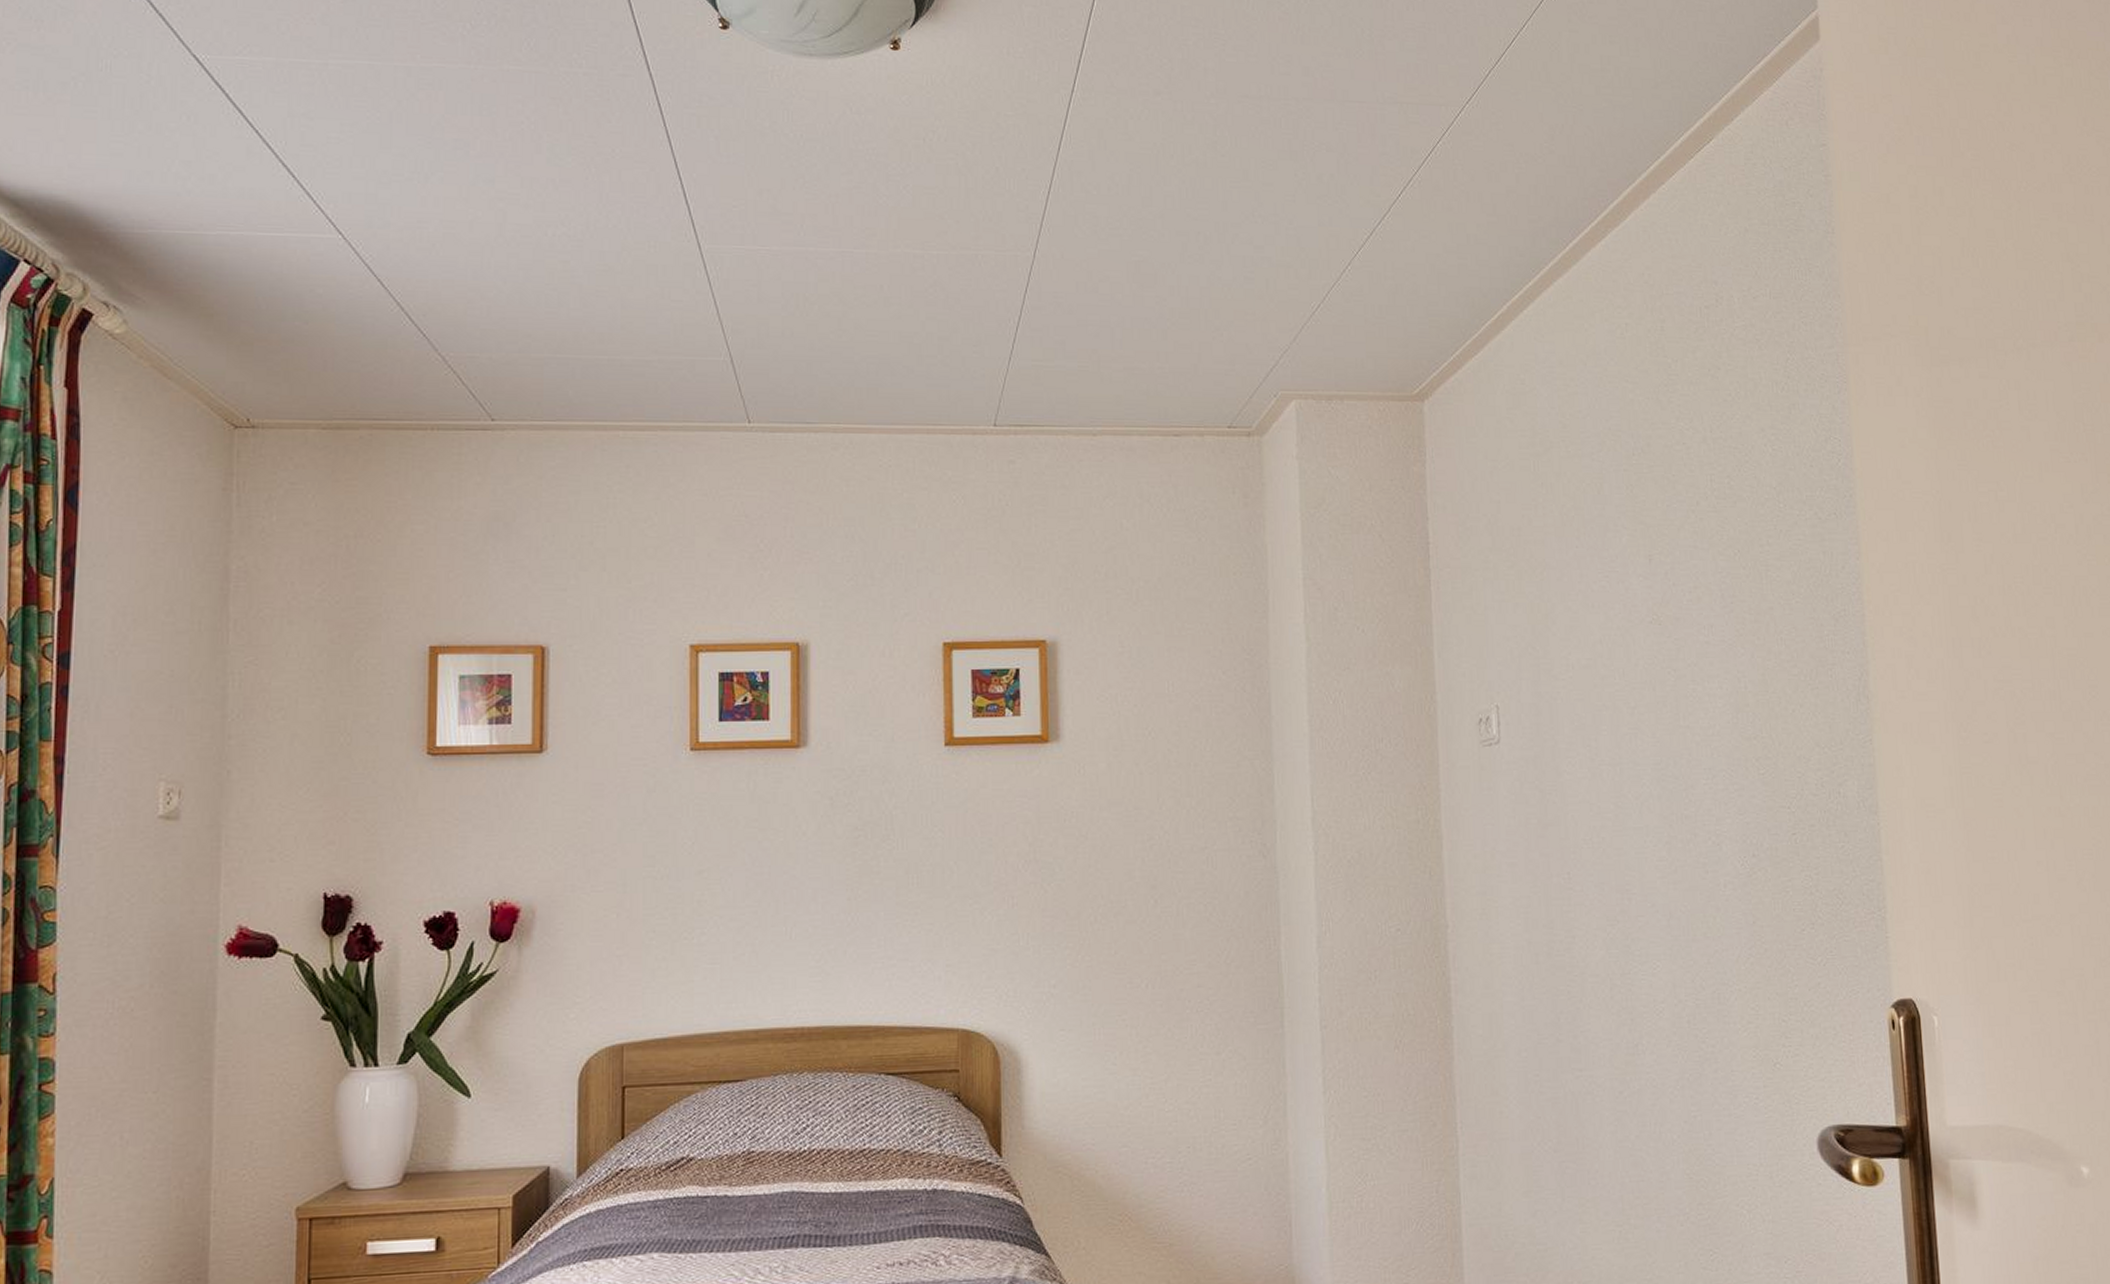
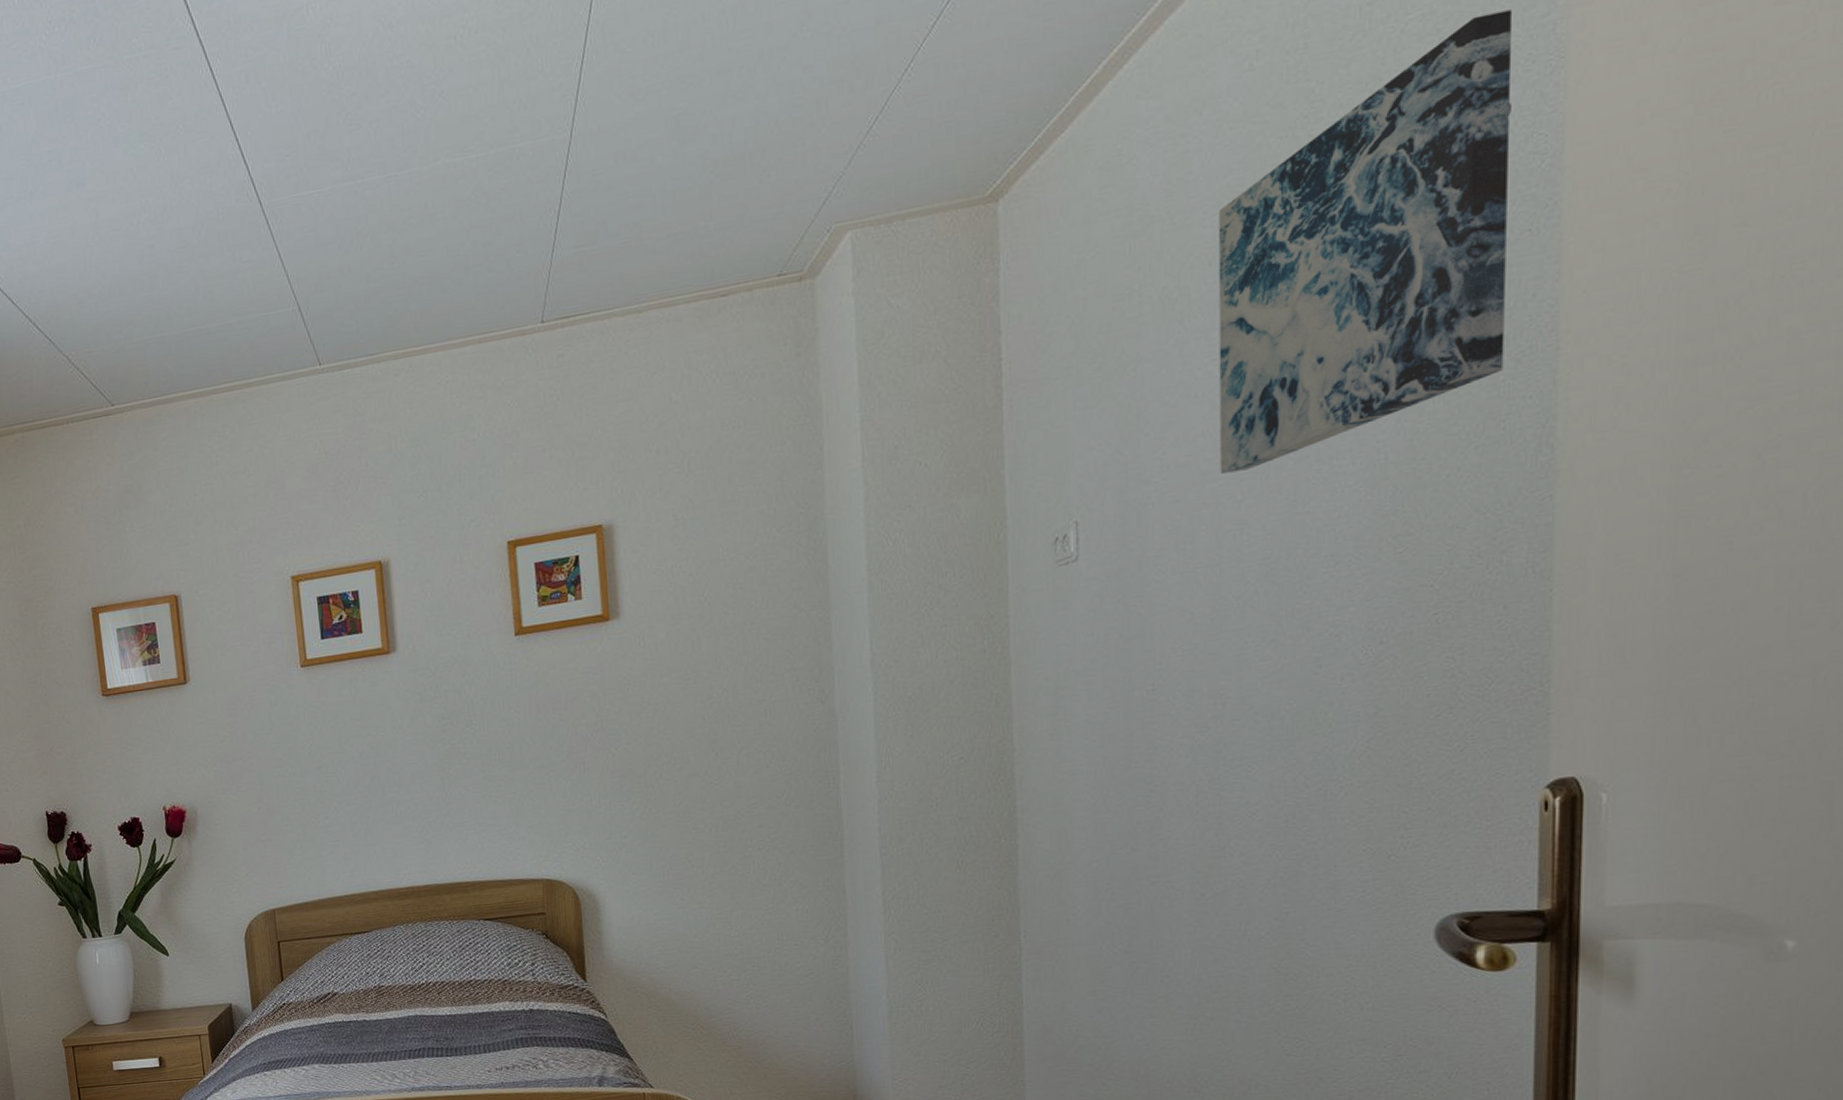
wall art: none [1603,336,1827,680] -> present [1218,9,1513,474]

